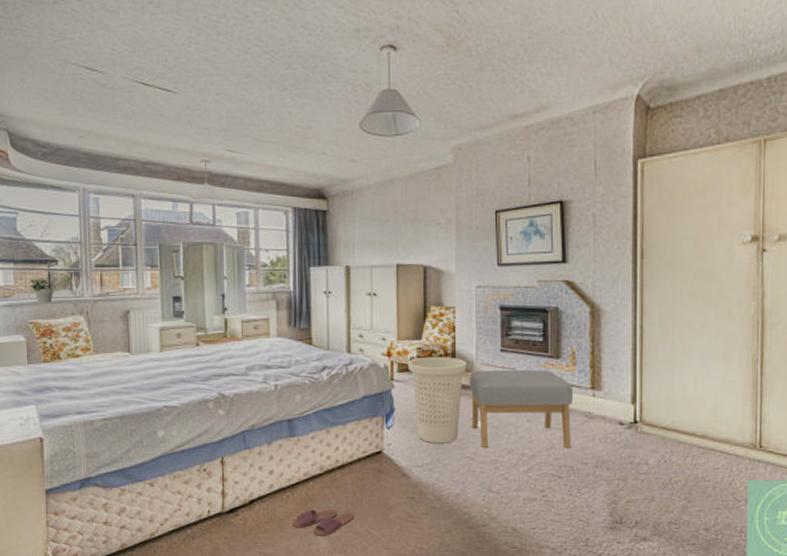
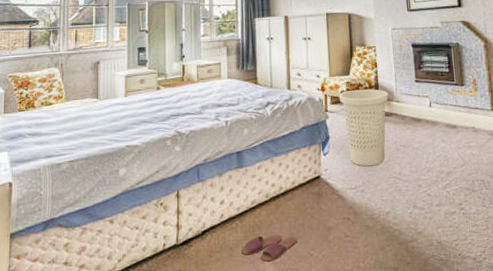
potted plant: present [29,276,54,302] -> none [12,35,34,58]
footstool: present [469,370,574,448] -> none [391,96,480,168]

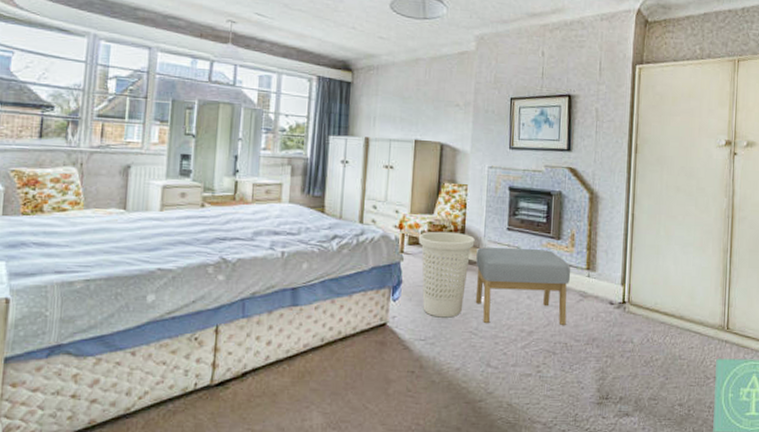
slippers: present [241,234,298,262] -> none [286,383,353,411]
footstool: none [391,96,480,168] -> present [475,247,571,325]

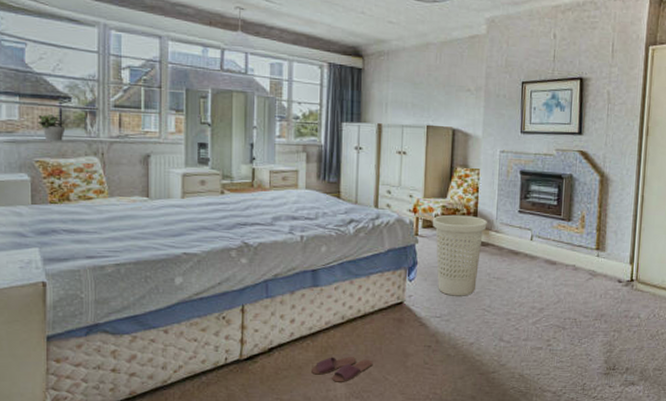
potted plant: none [16,122,47,150] -> present [37,113,66,141]
slippers: none [286,383,353,411] -> present [311,357,373,382]
footstool: present [475,247,571,325] -> none [488,229,581,302]

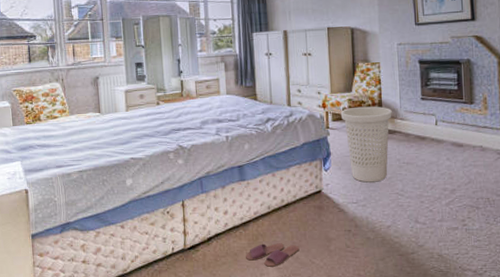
potted plant: present [37,113,66,141] -> none [12,50,34,73]

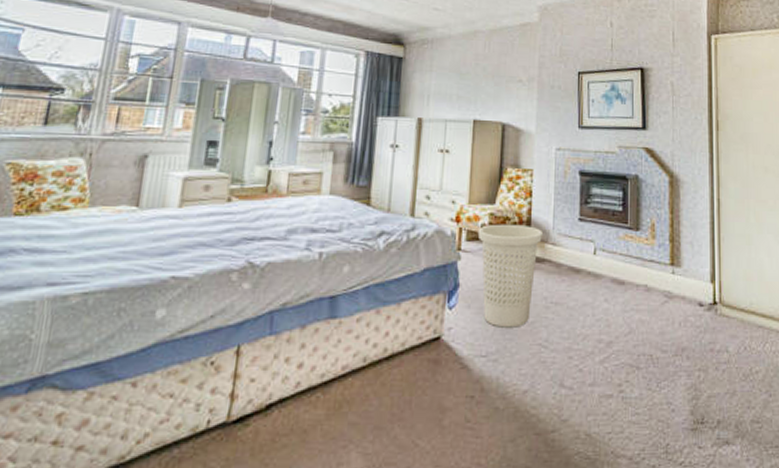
slippers: present [246,243,300,267] -> none [319,414,400,452]

